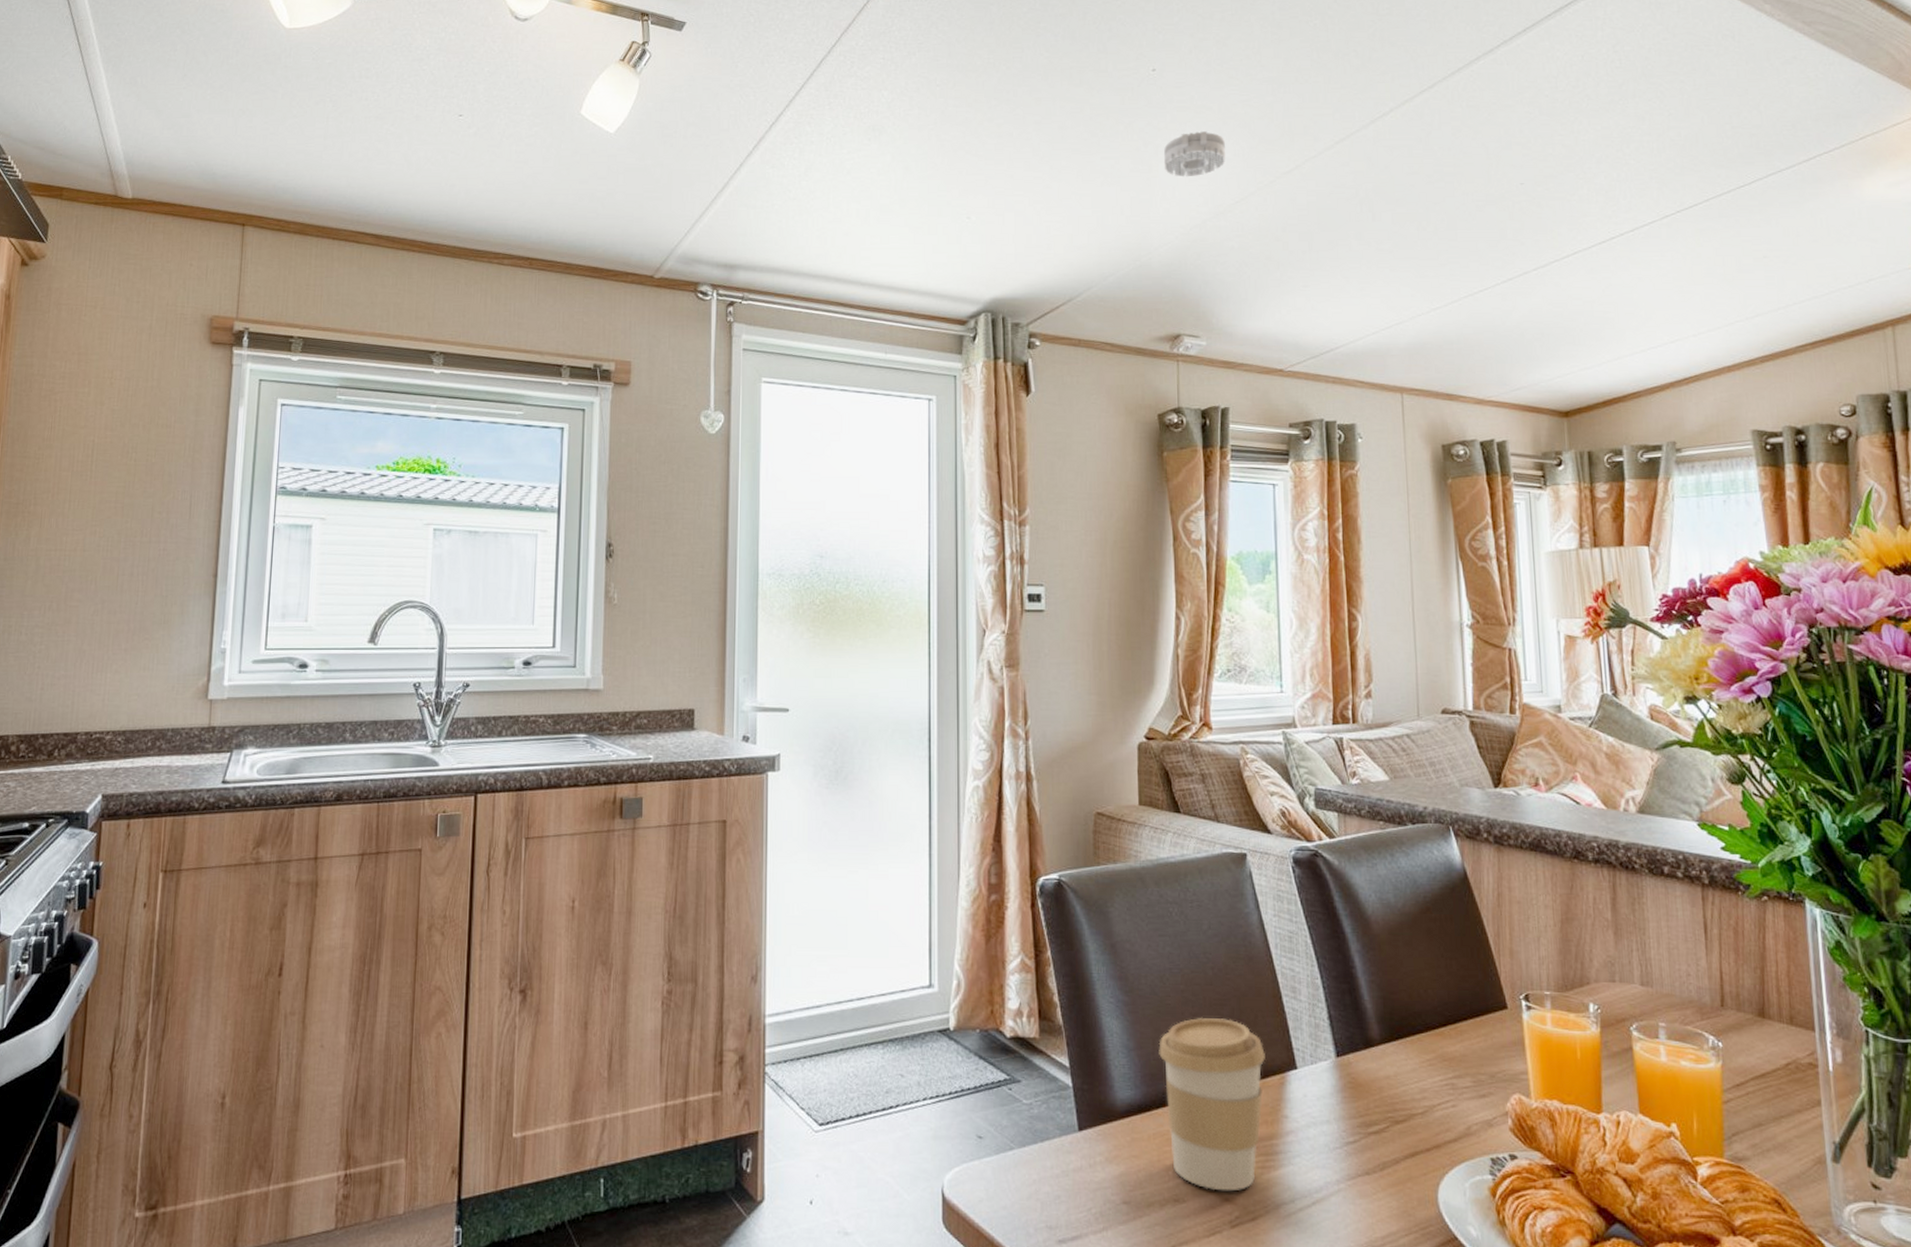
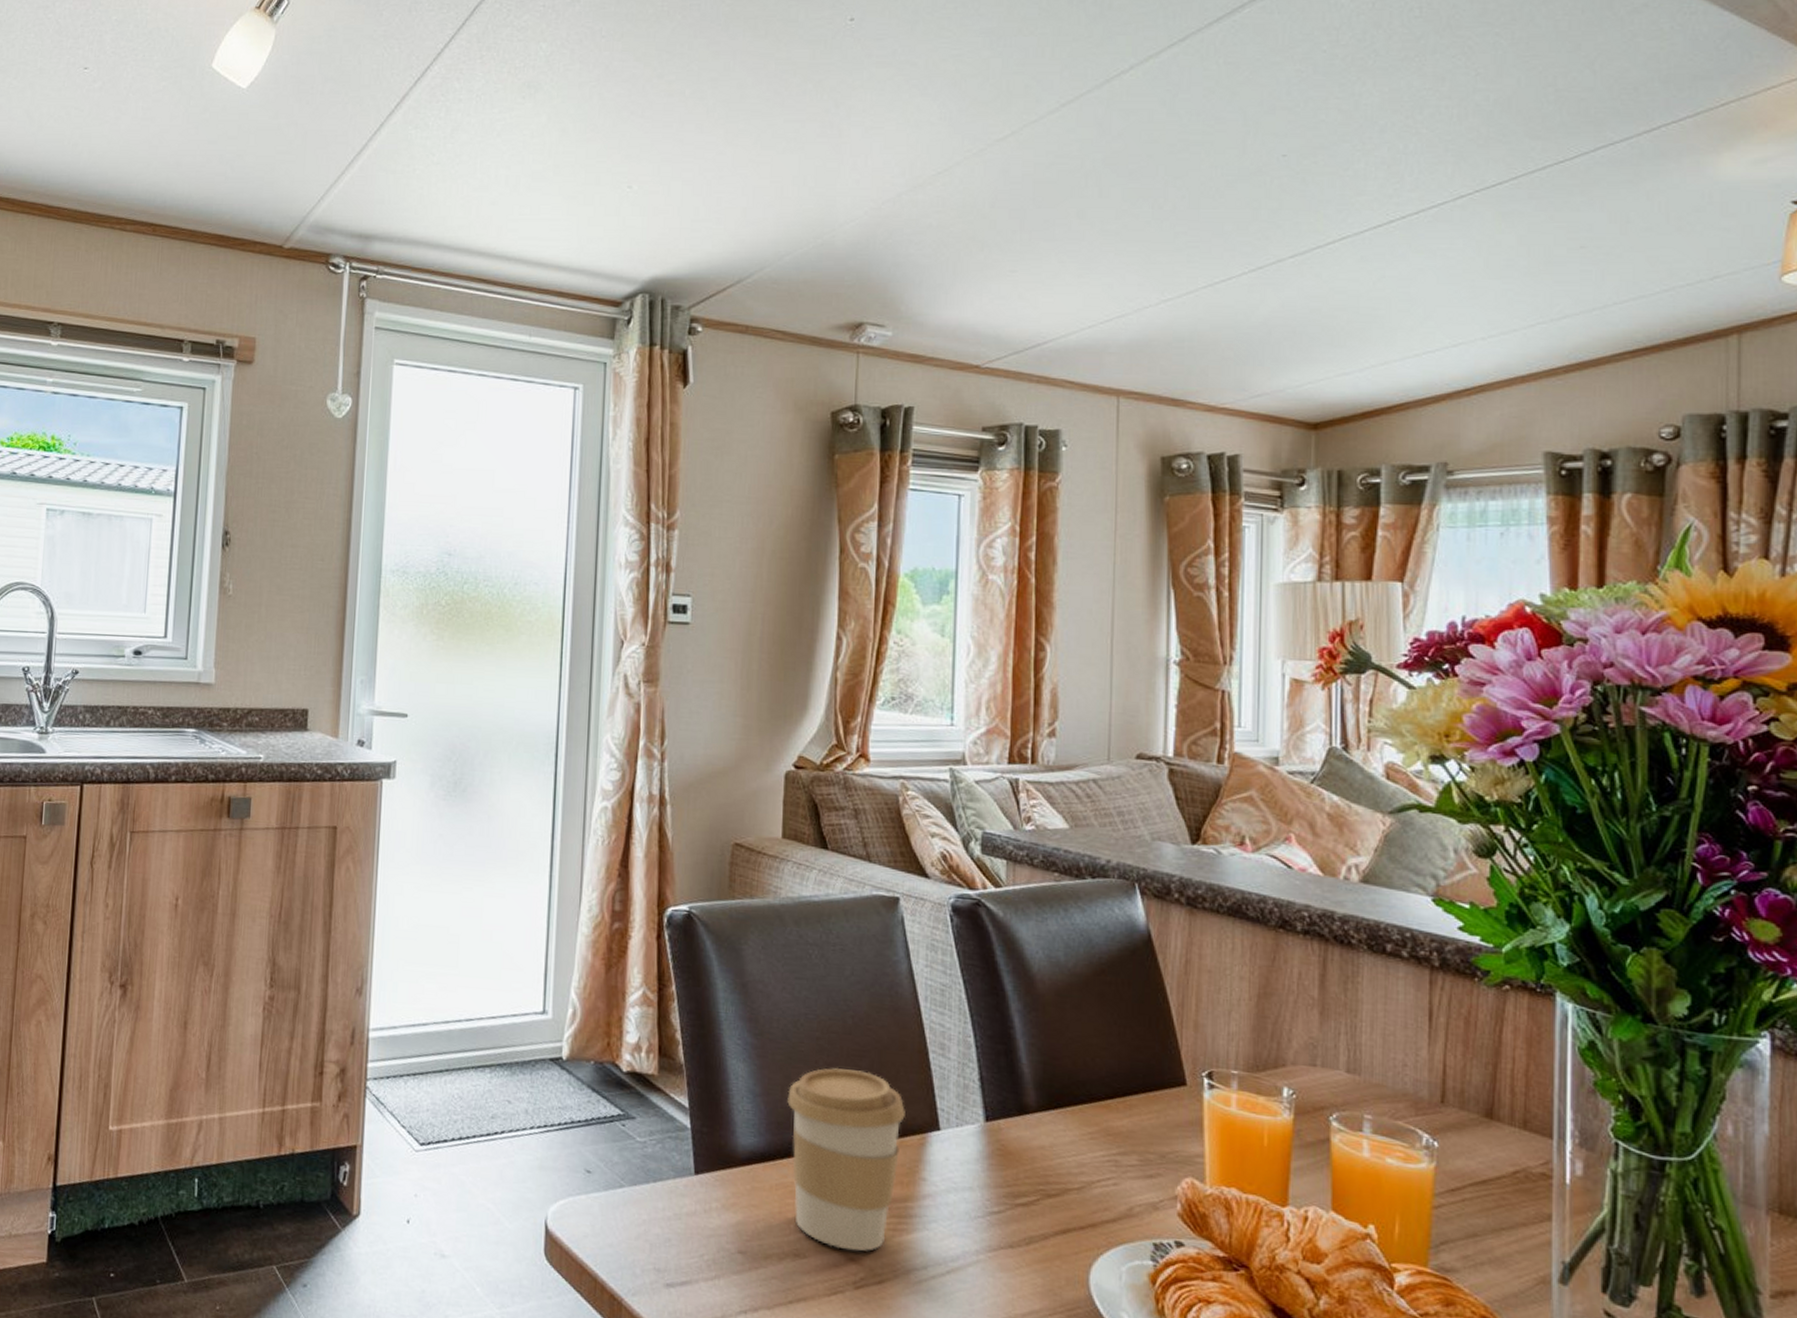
smoke detector: present [1163,131,1225,177] -> none [856,91,930,144]

